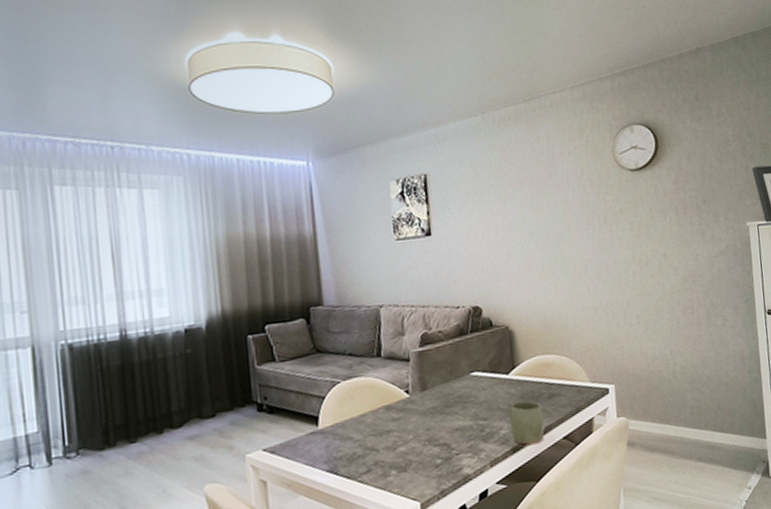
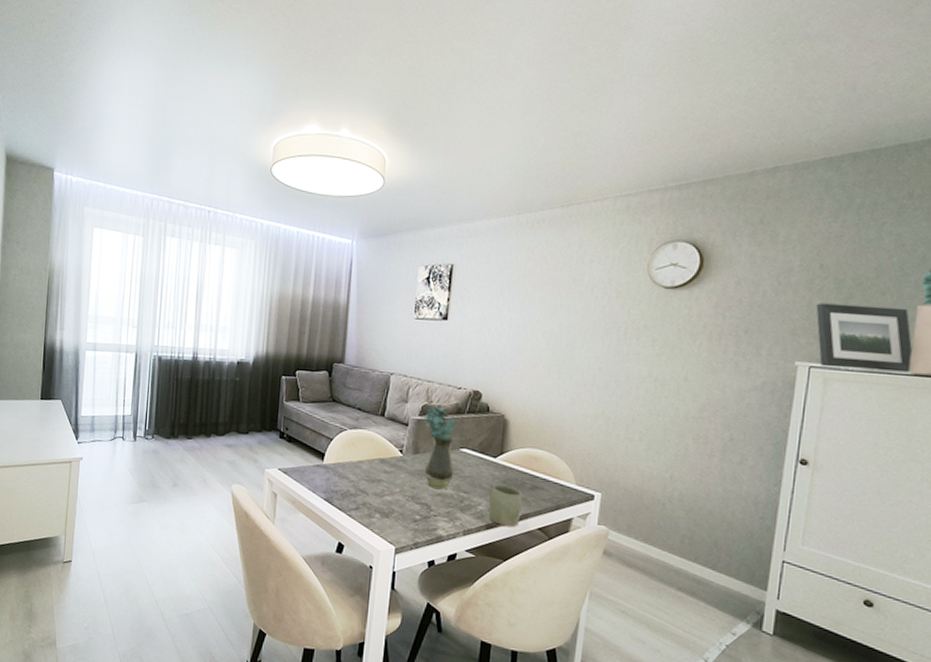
vase: none [425,328,468,425] -> present [424,401,456,490]

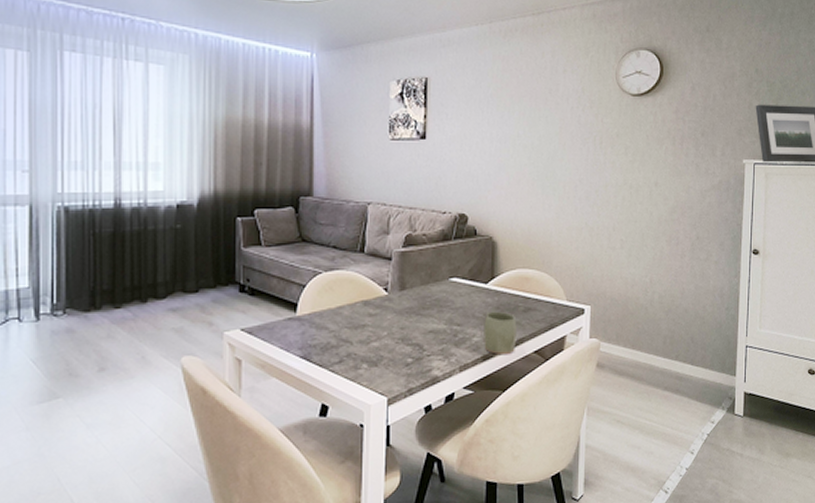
vase: present [424,401,456,490] -> none [408,230,444,326]

